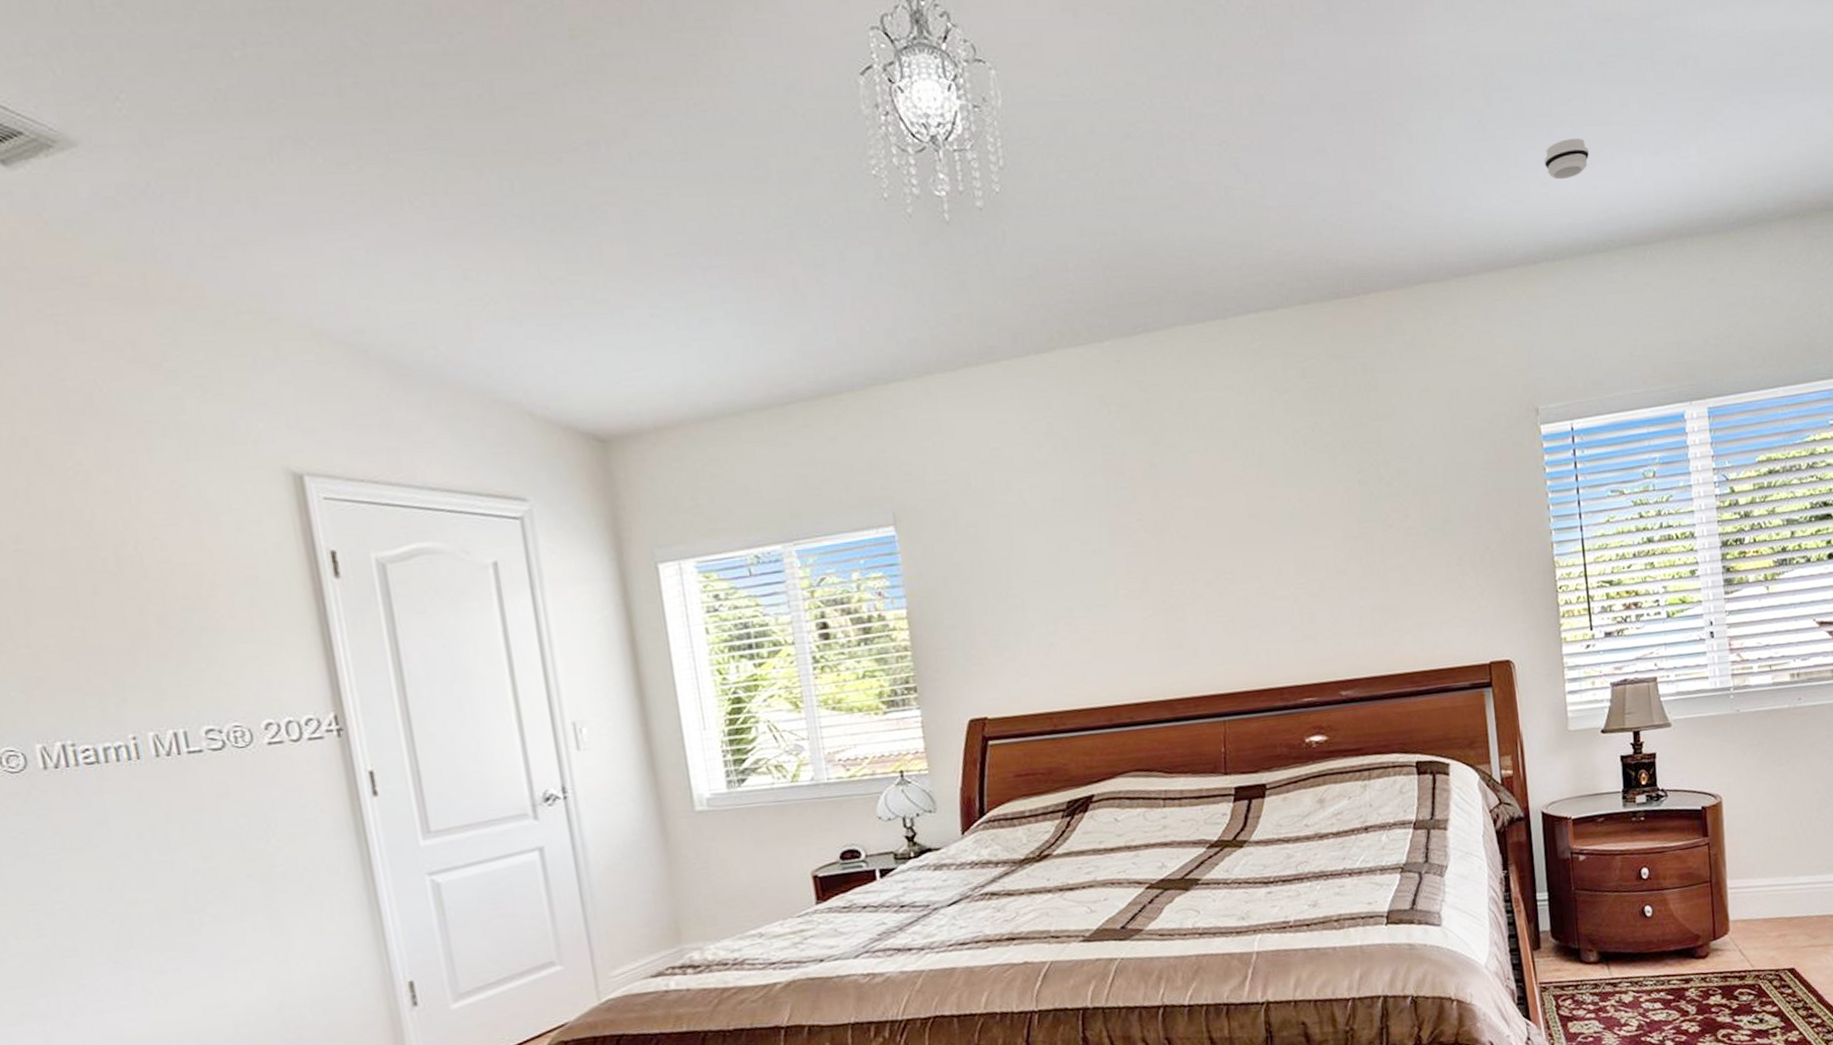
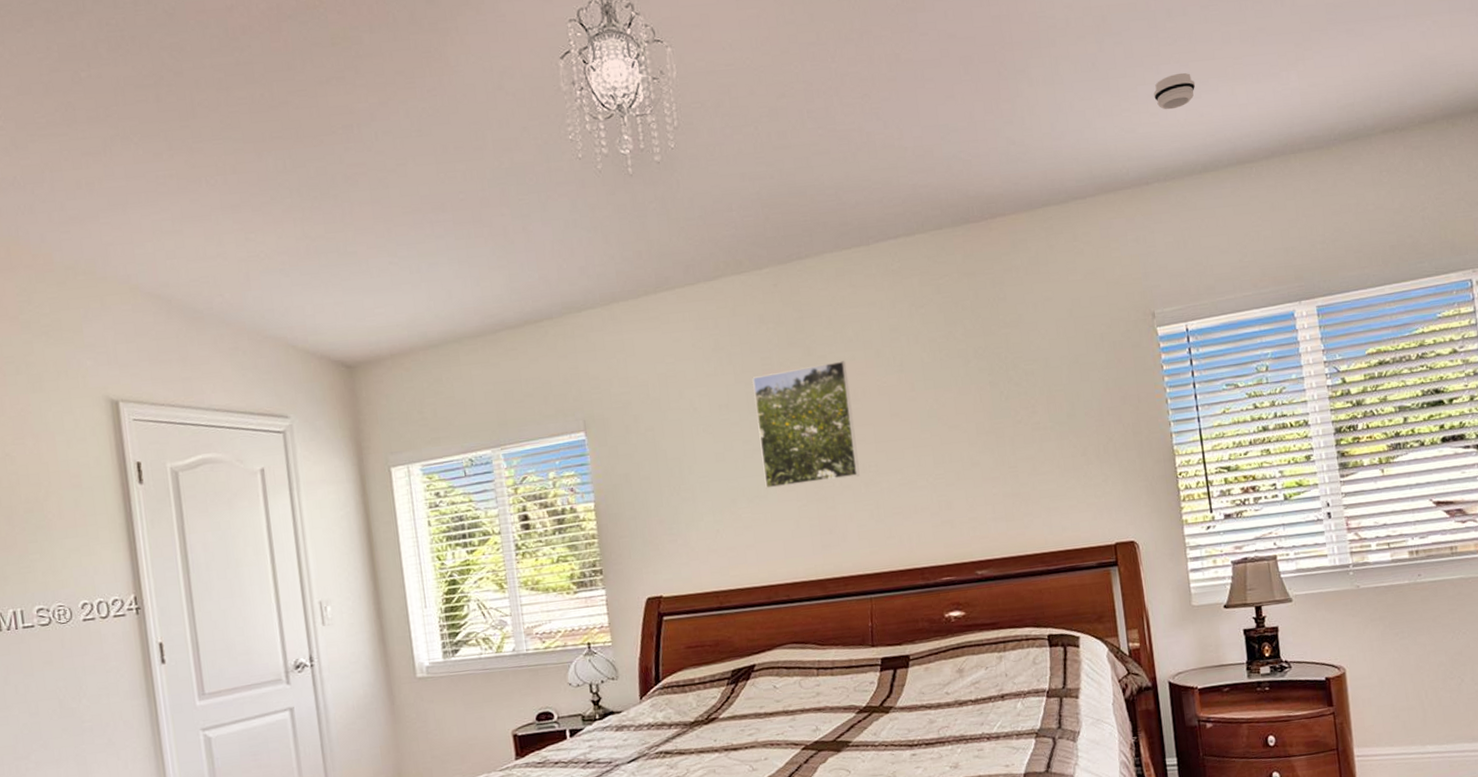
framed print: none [1091,452,1213,596] -> present [752,361,860,489]

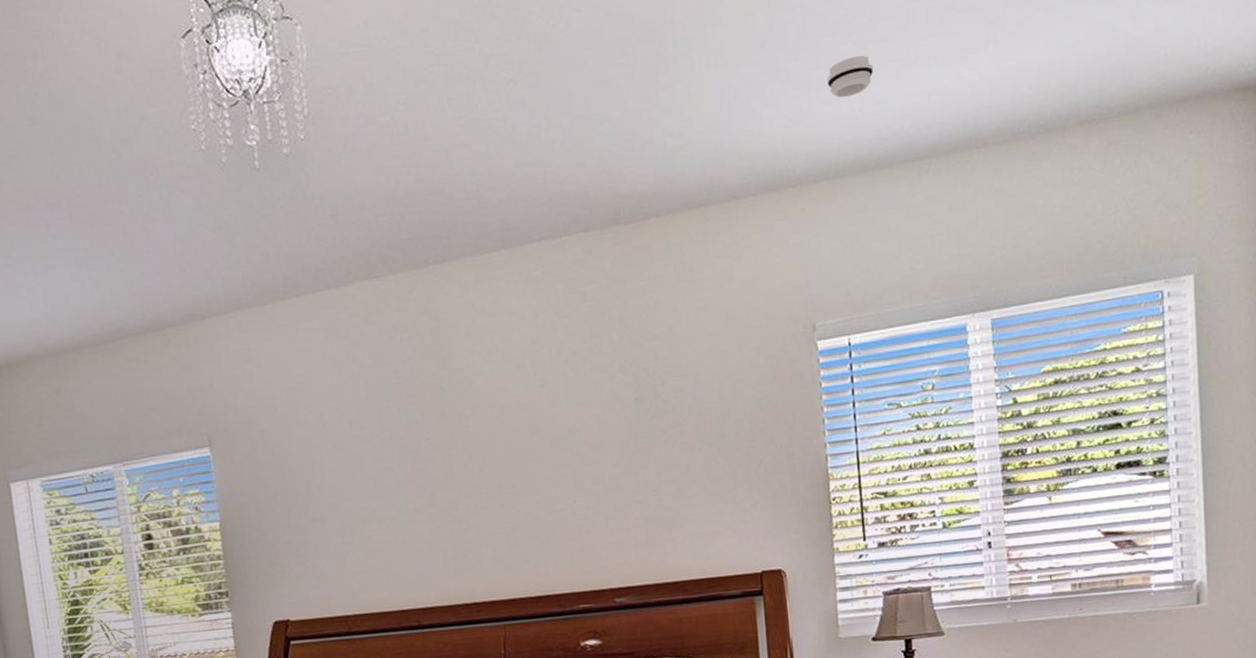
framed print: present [752,361,860,489] -> none [385,374,496,510]

